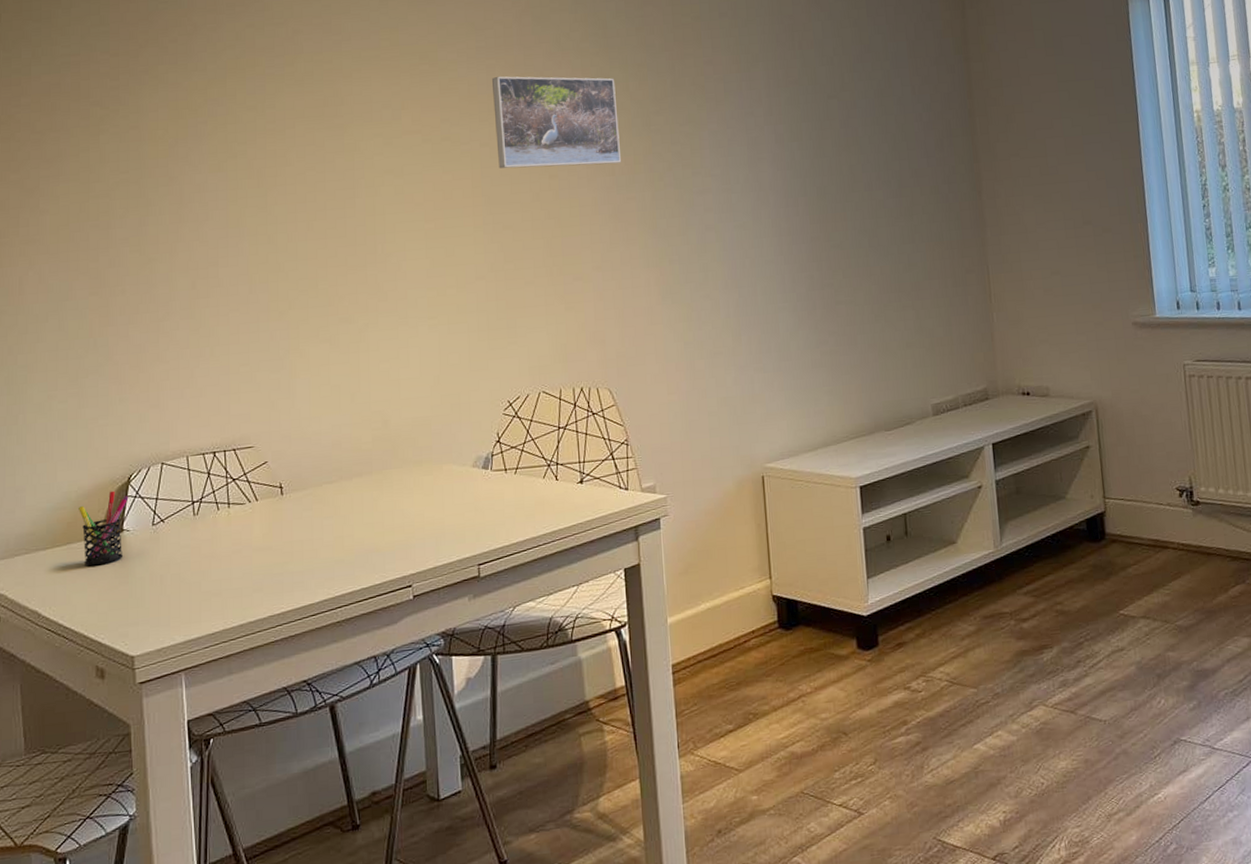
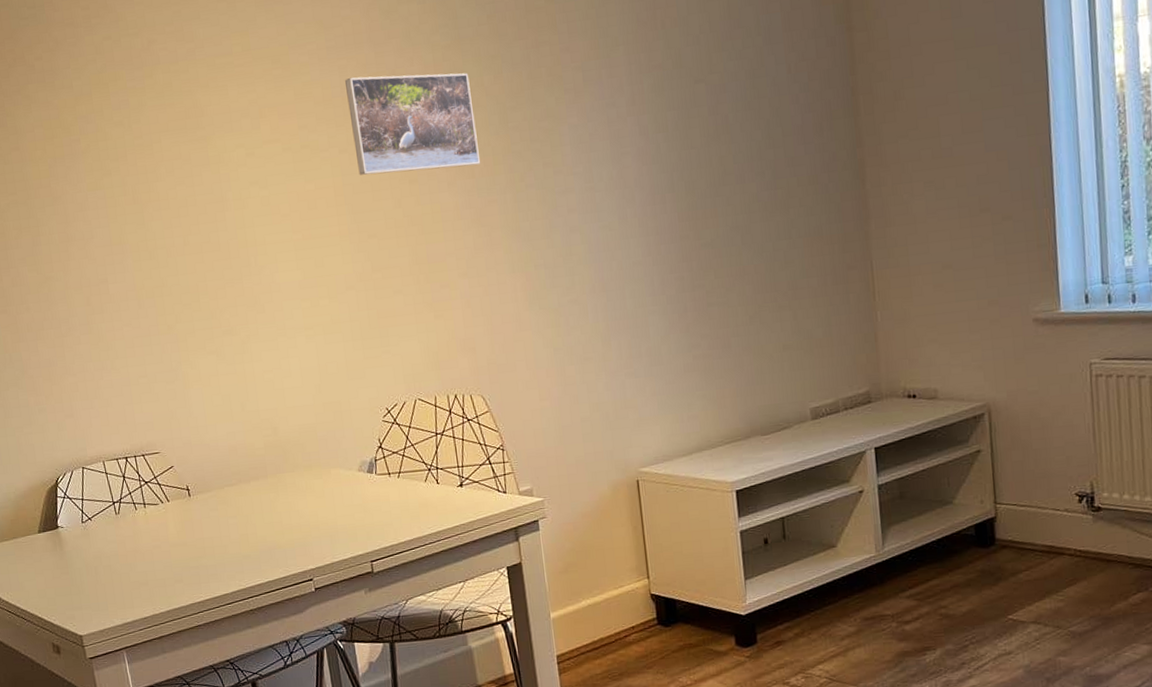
pen holder: present [79,490,129,566] -> none [18,492,62,558]

